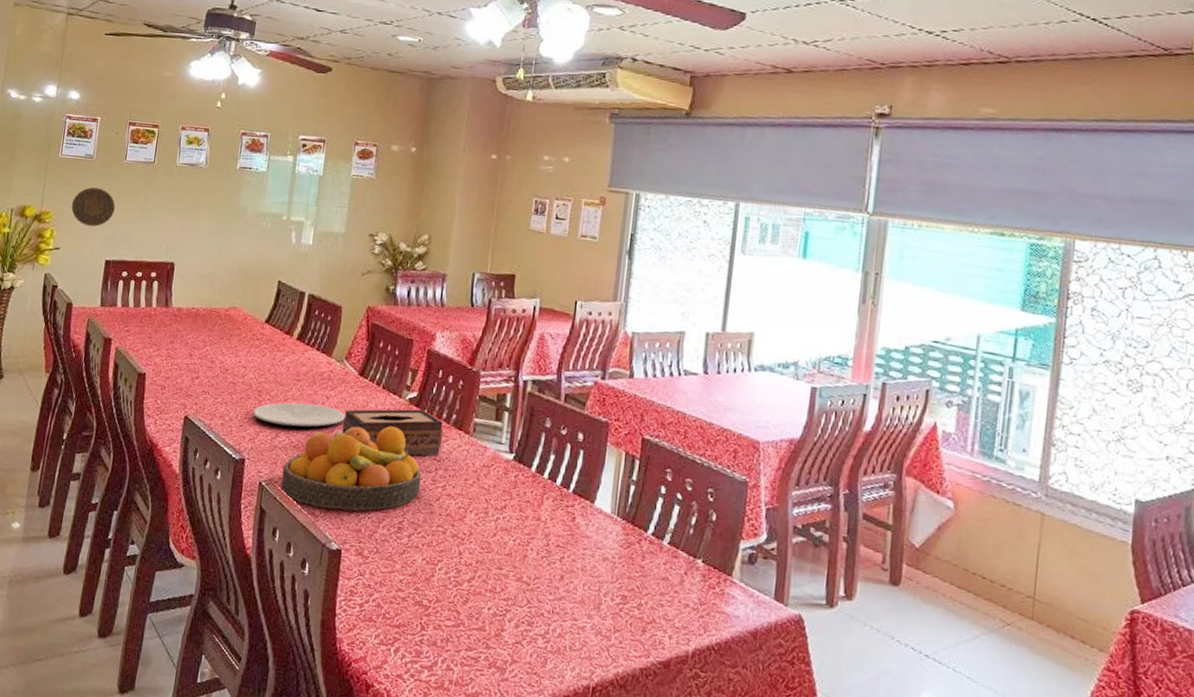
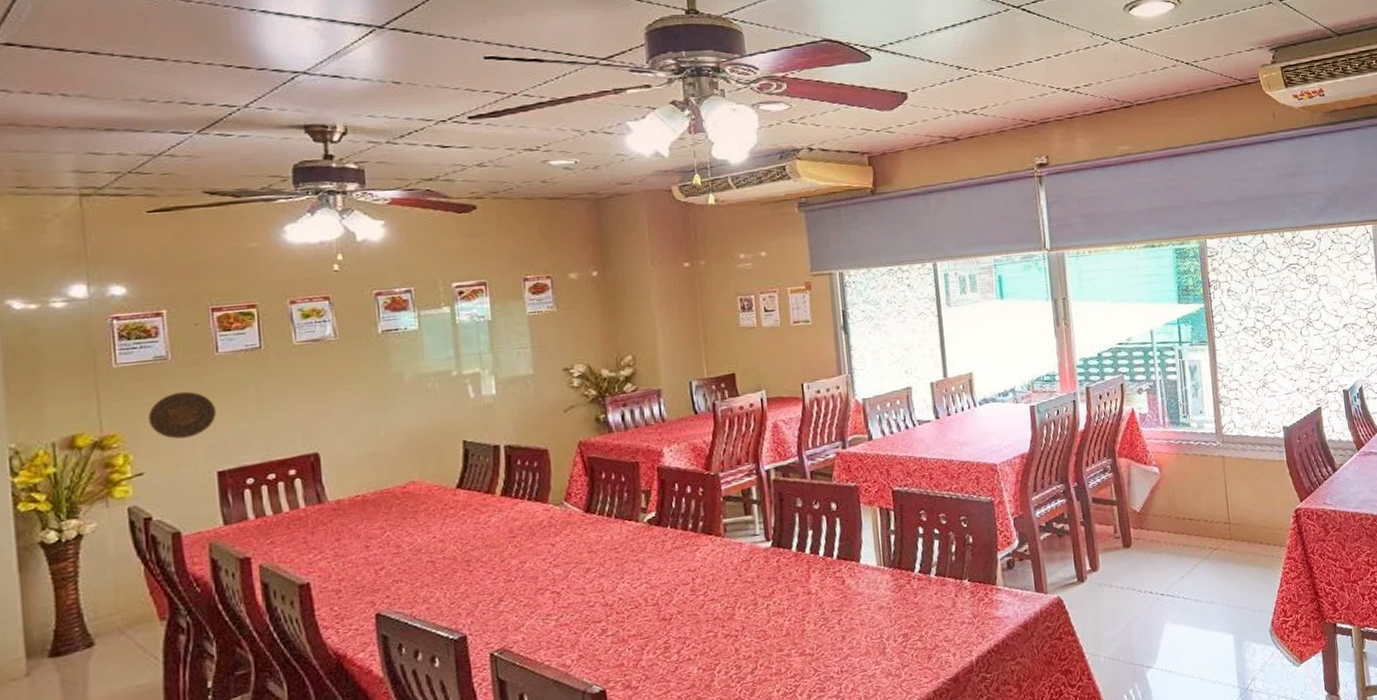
plate: present [253,402,345,427] -> none [465,553,579,591]
fruit bowl: present [281,426,422,511] -> none [516,551,680,659]
tissue box: present [342,409,443,457] -> none [577,526,693,577]

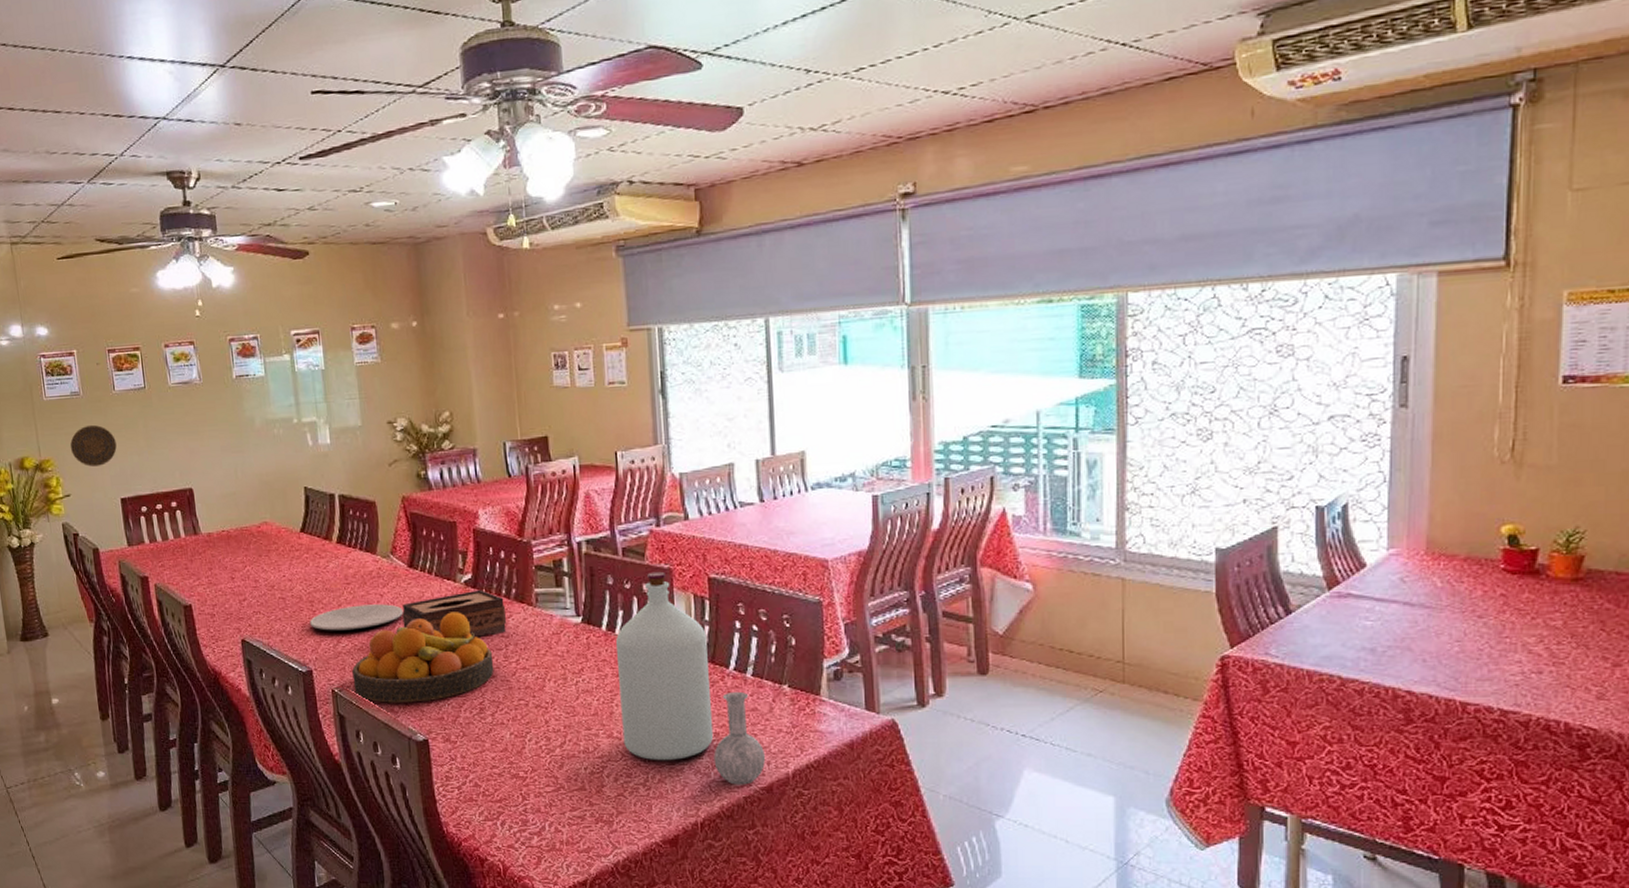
plate: none [465,553,579,591] -> present [310,604,404,631]
fruit bowl: none [516,551,680,659] -> present [352,612,494,703]
tissue box: none [577,526,693,577] -> present [402,589,507,637]
bottle: none [805,489,952,681] -> present [615,571,766,785]

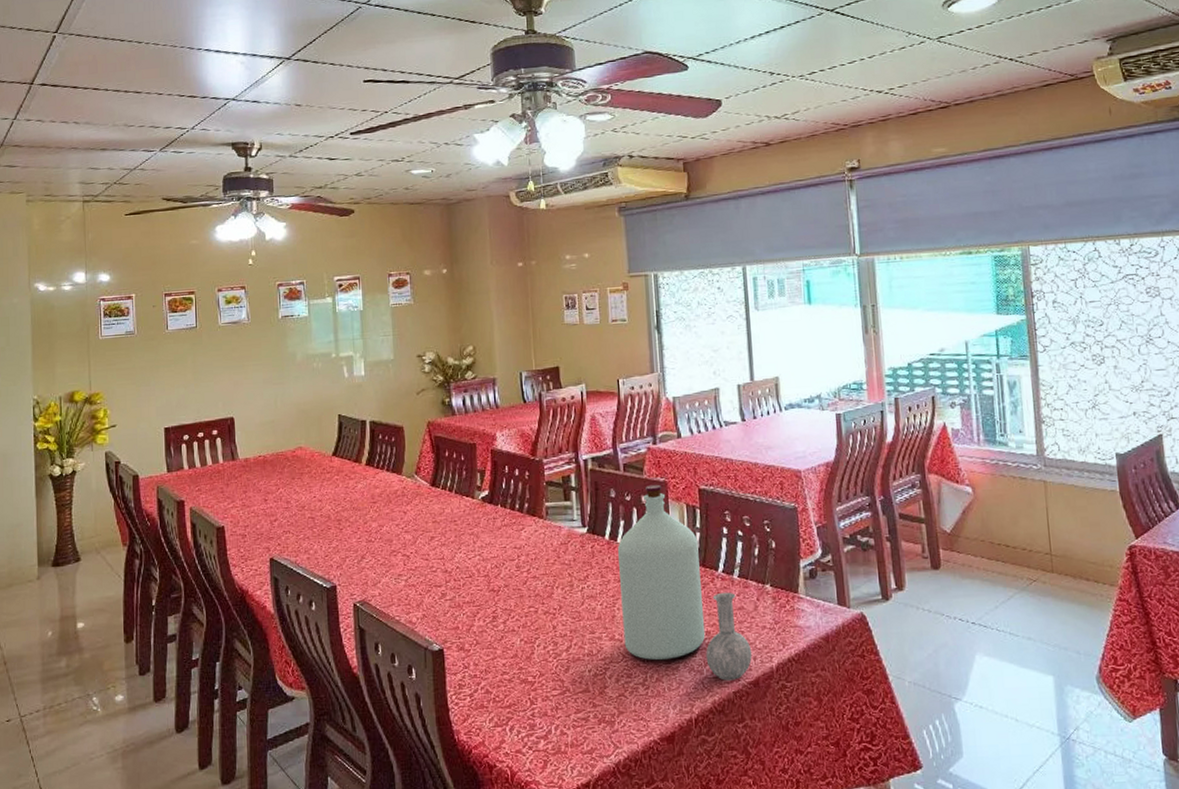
decorative plate: present [70,424,117,467] -> none [120,360,165,399]
plate: present [310,604,404,631] -> none [337,520,425,548]
fruit bowl: present [352,612,494,703] -> none [374,526,507,615]
tissue box: present [402,589,507,637] -> none [423,505,519,549]

